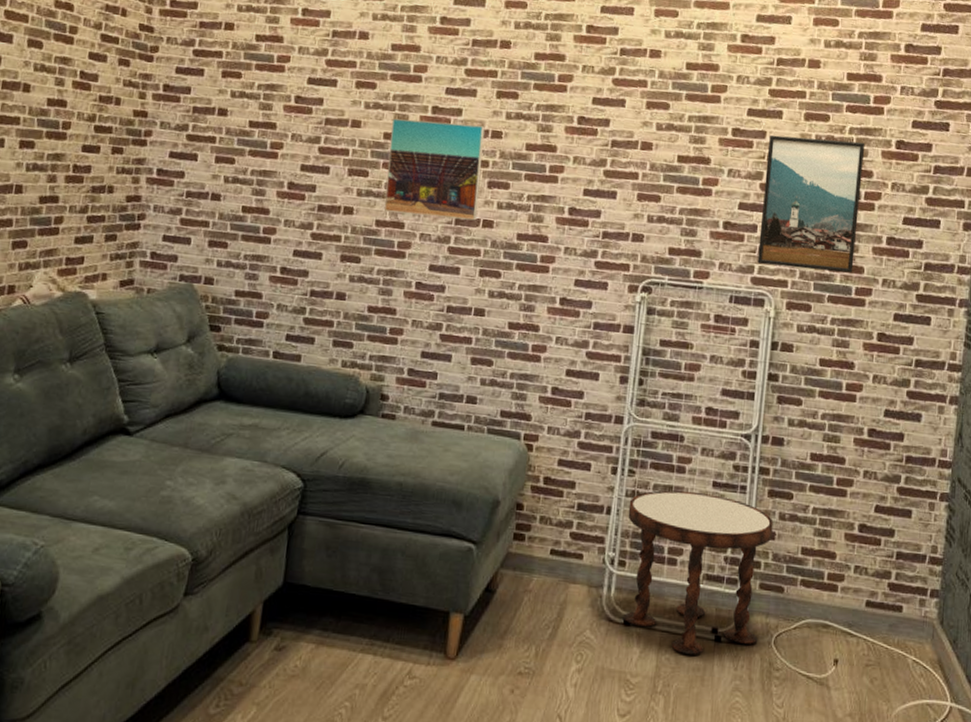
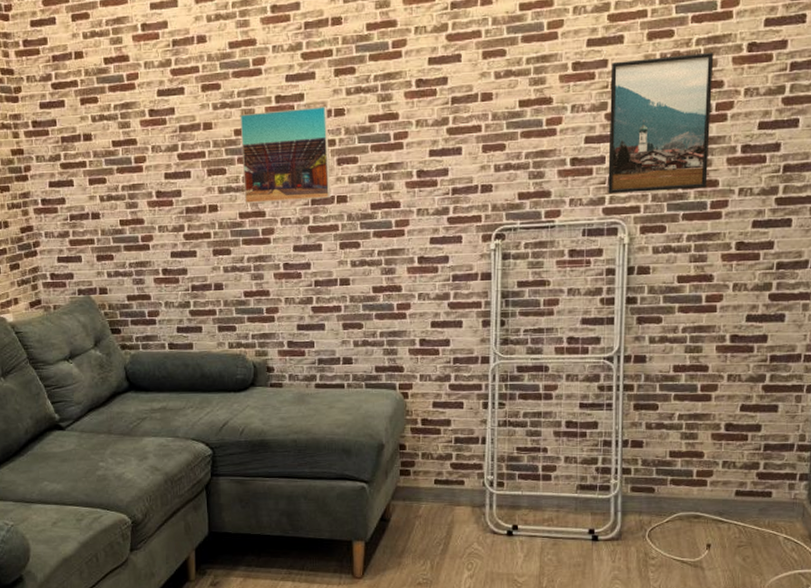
side table: present [622,490,773,655] -> none [502,415,641,554]

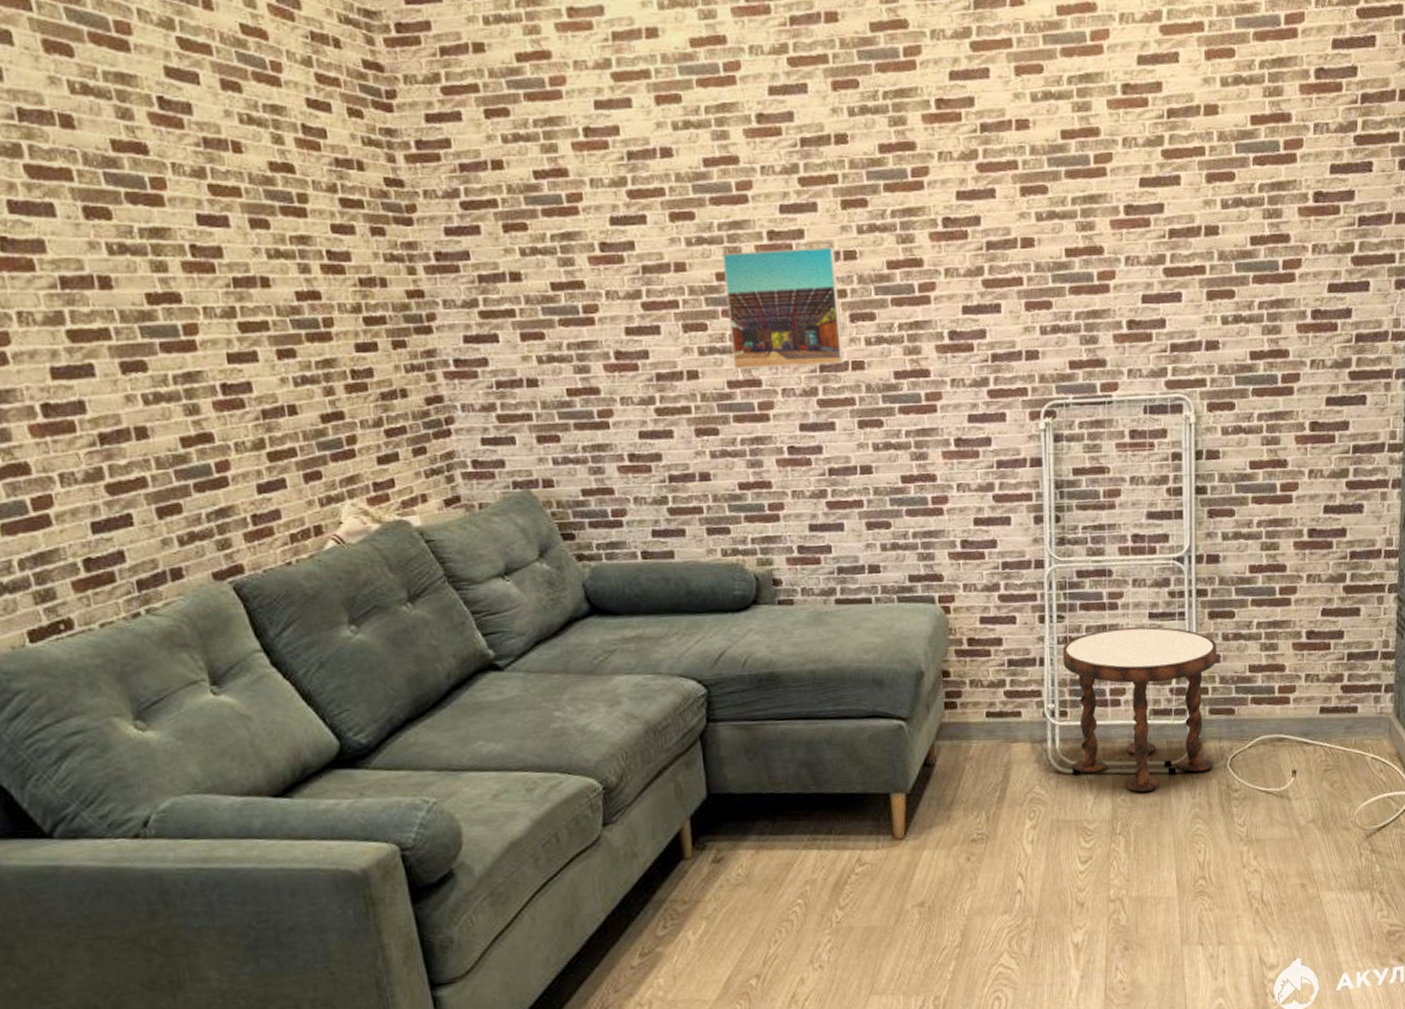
side table: none [502,415,641,554] -> present [1062,626,1217,793]
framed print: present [608,52,714,194] -> none [1167,200,1279,365]

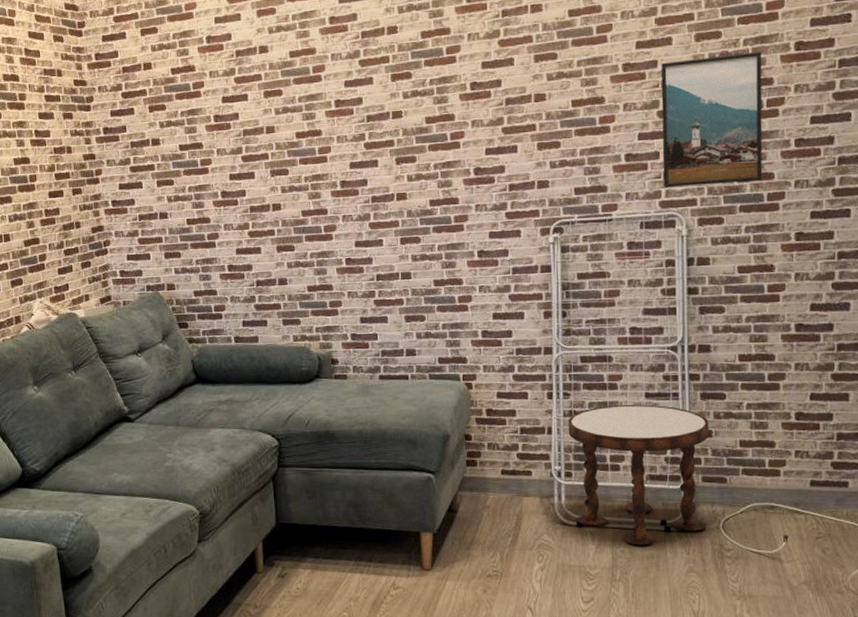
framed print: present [722,247,845,369] -> none [301,109,391,202]
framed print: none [1167,200,1279,365] -> present [661,51,763,188]

